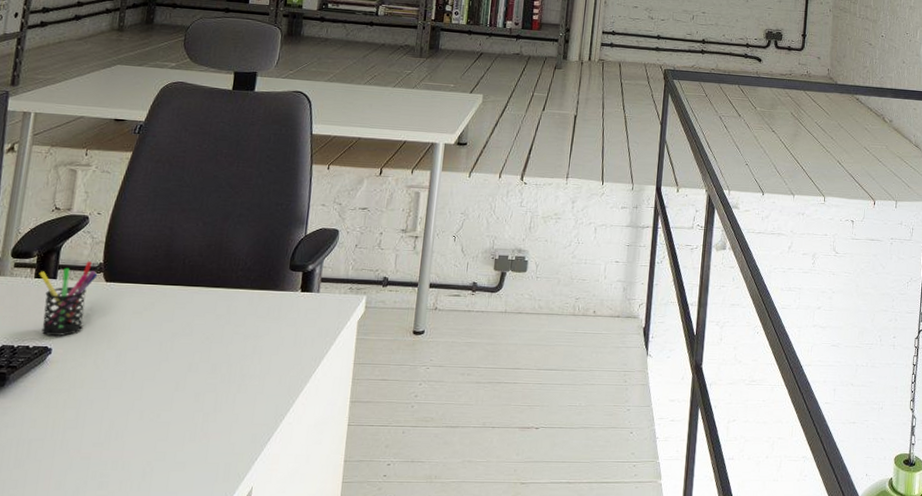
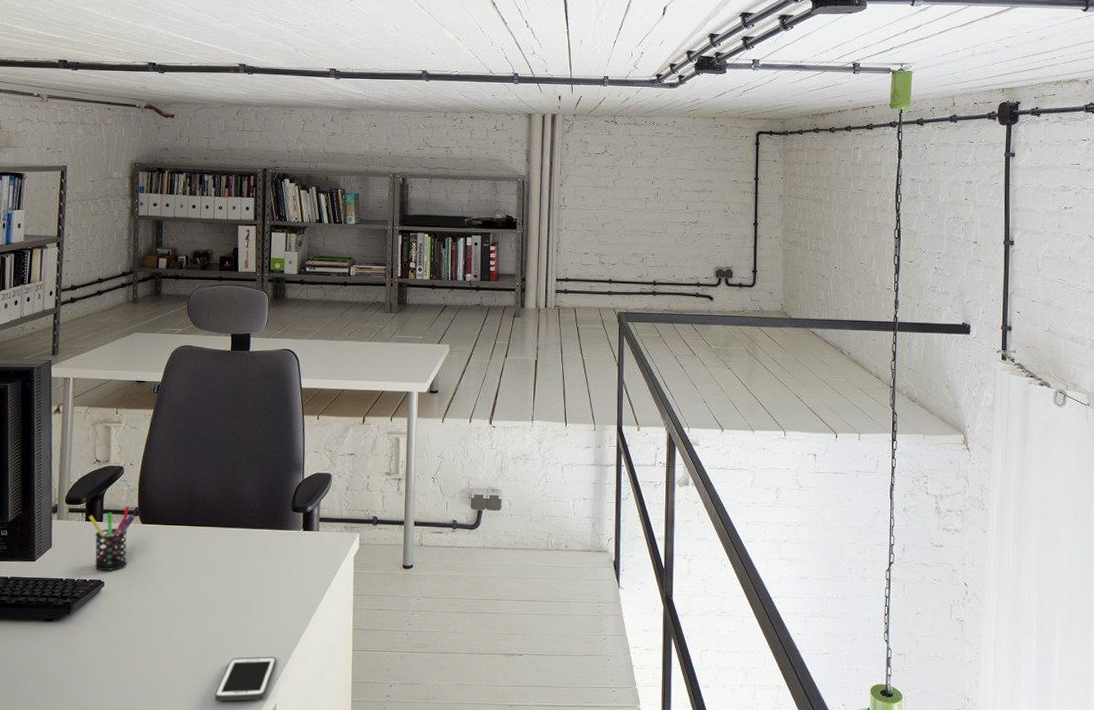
cell phone: none [178,433,257,486] -> present [215,656,276,701]

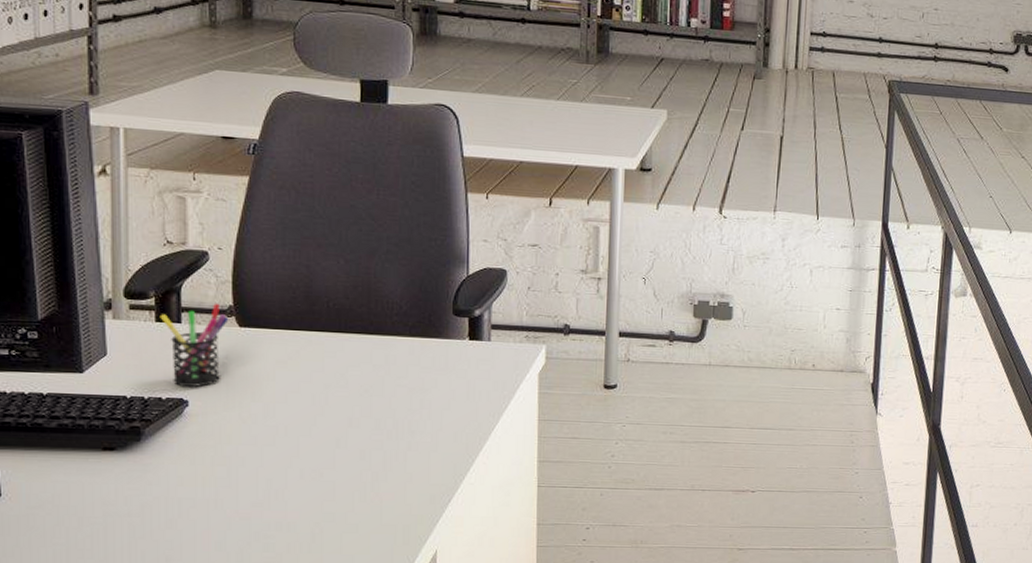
cell phone: present [215,656,276,701] -> none [353,494,435,548]

